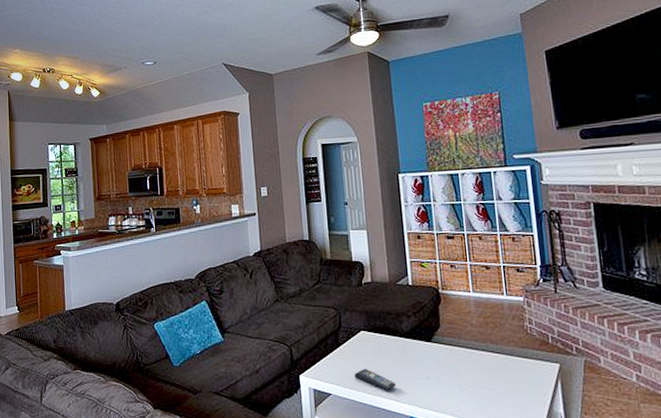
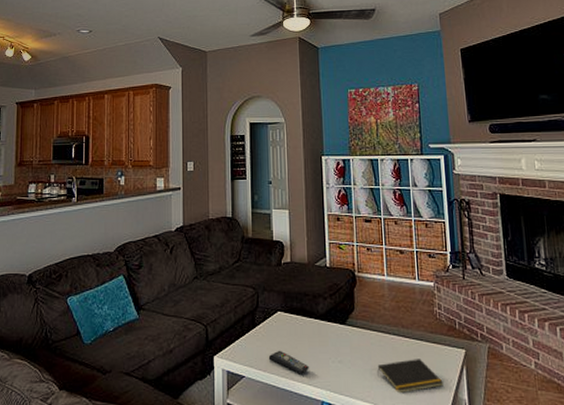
notepad: none [466,374,537,407] -> present [377,359,444,392]

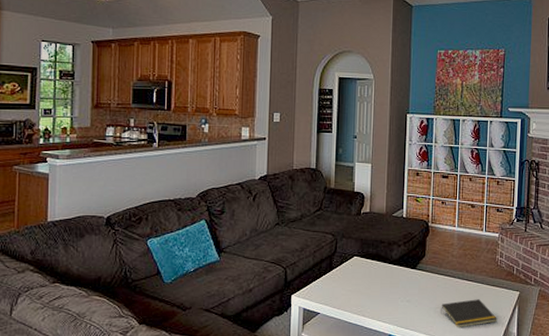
remote control: present [268,350,310,375] -> none [343,290,381,312]

